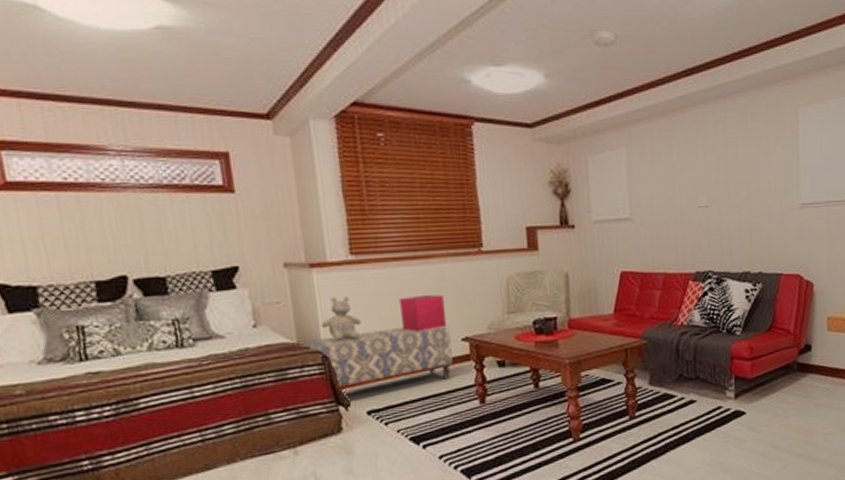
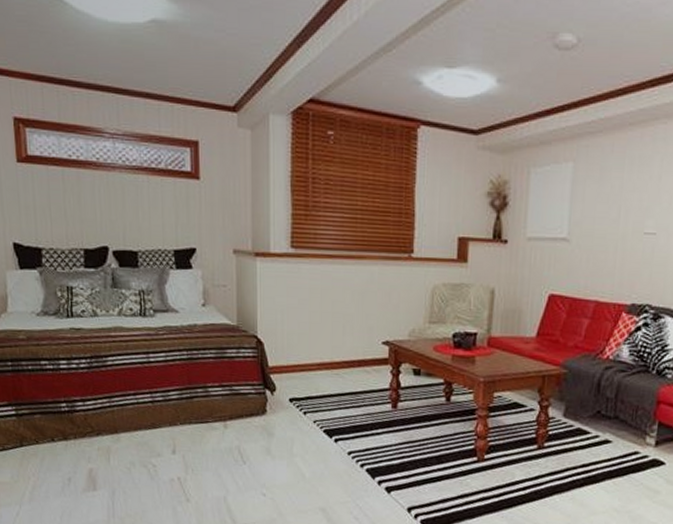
bench: present [309,326,453,386] -> none [246,322,372,381]
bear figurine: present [321,296,361,342] -> none [259,287,293,330]
storage bin: present [398,294,448,332] -> none [329,294,371,330]

